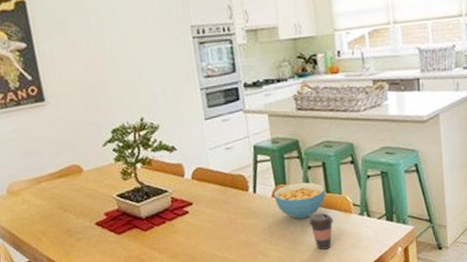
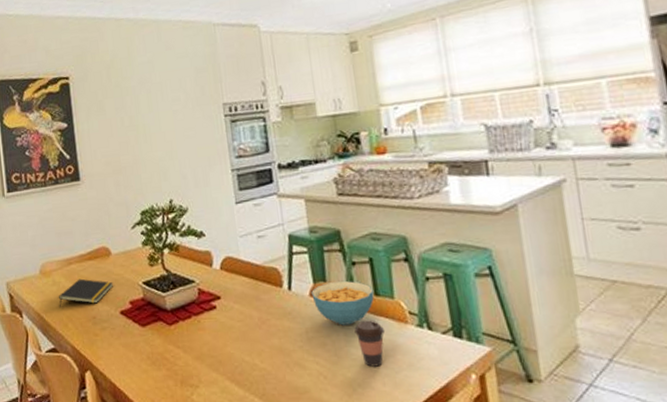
notepad: none [29,195,88,224] -> present [58,278,114,307]

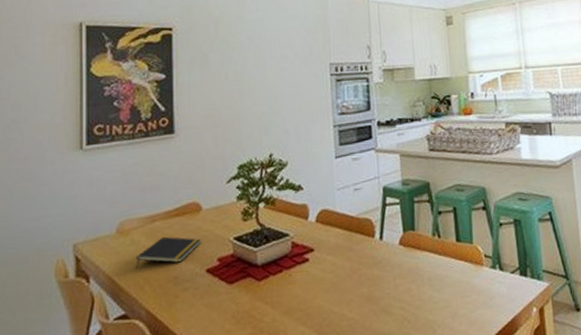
cereal bowl: present [311,281,374,325] -> none [401,229,456,271]
coffee cup: present [354,320,384,367] -> none [437,264,463,308]

